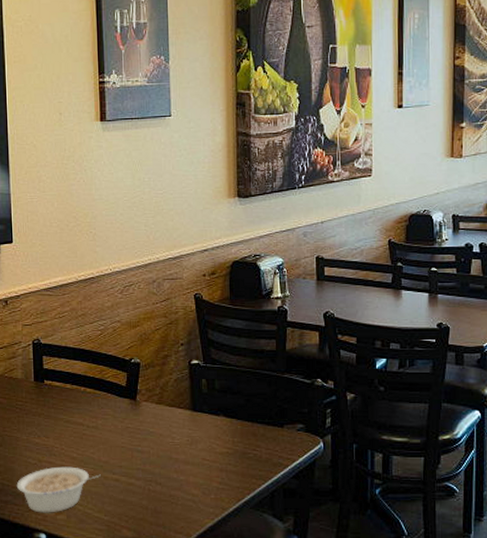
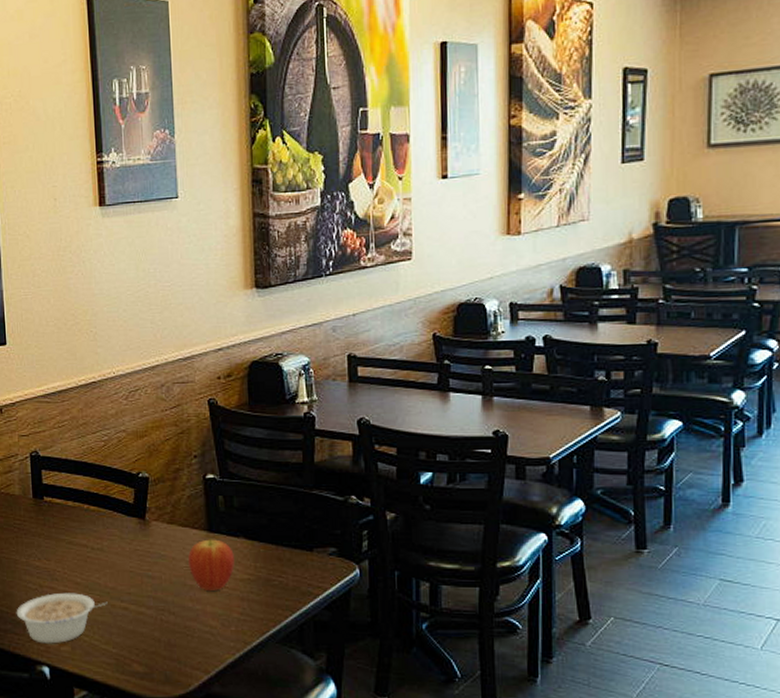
fruit: none [174,416,215,463] -> present [188,538,235,591]

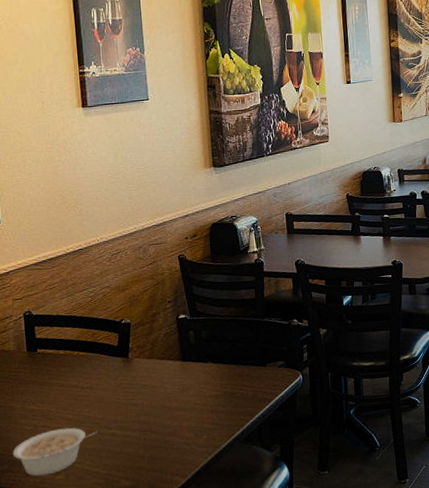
fruit: present [188,538,235,591] -> none [166,366,205,409]

